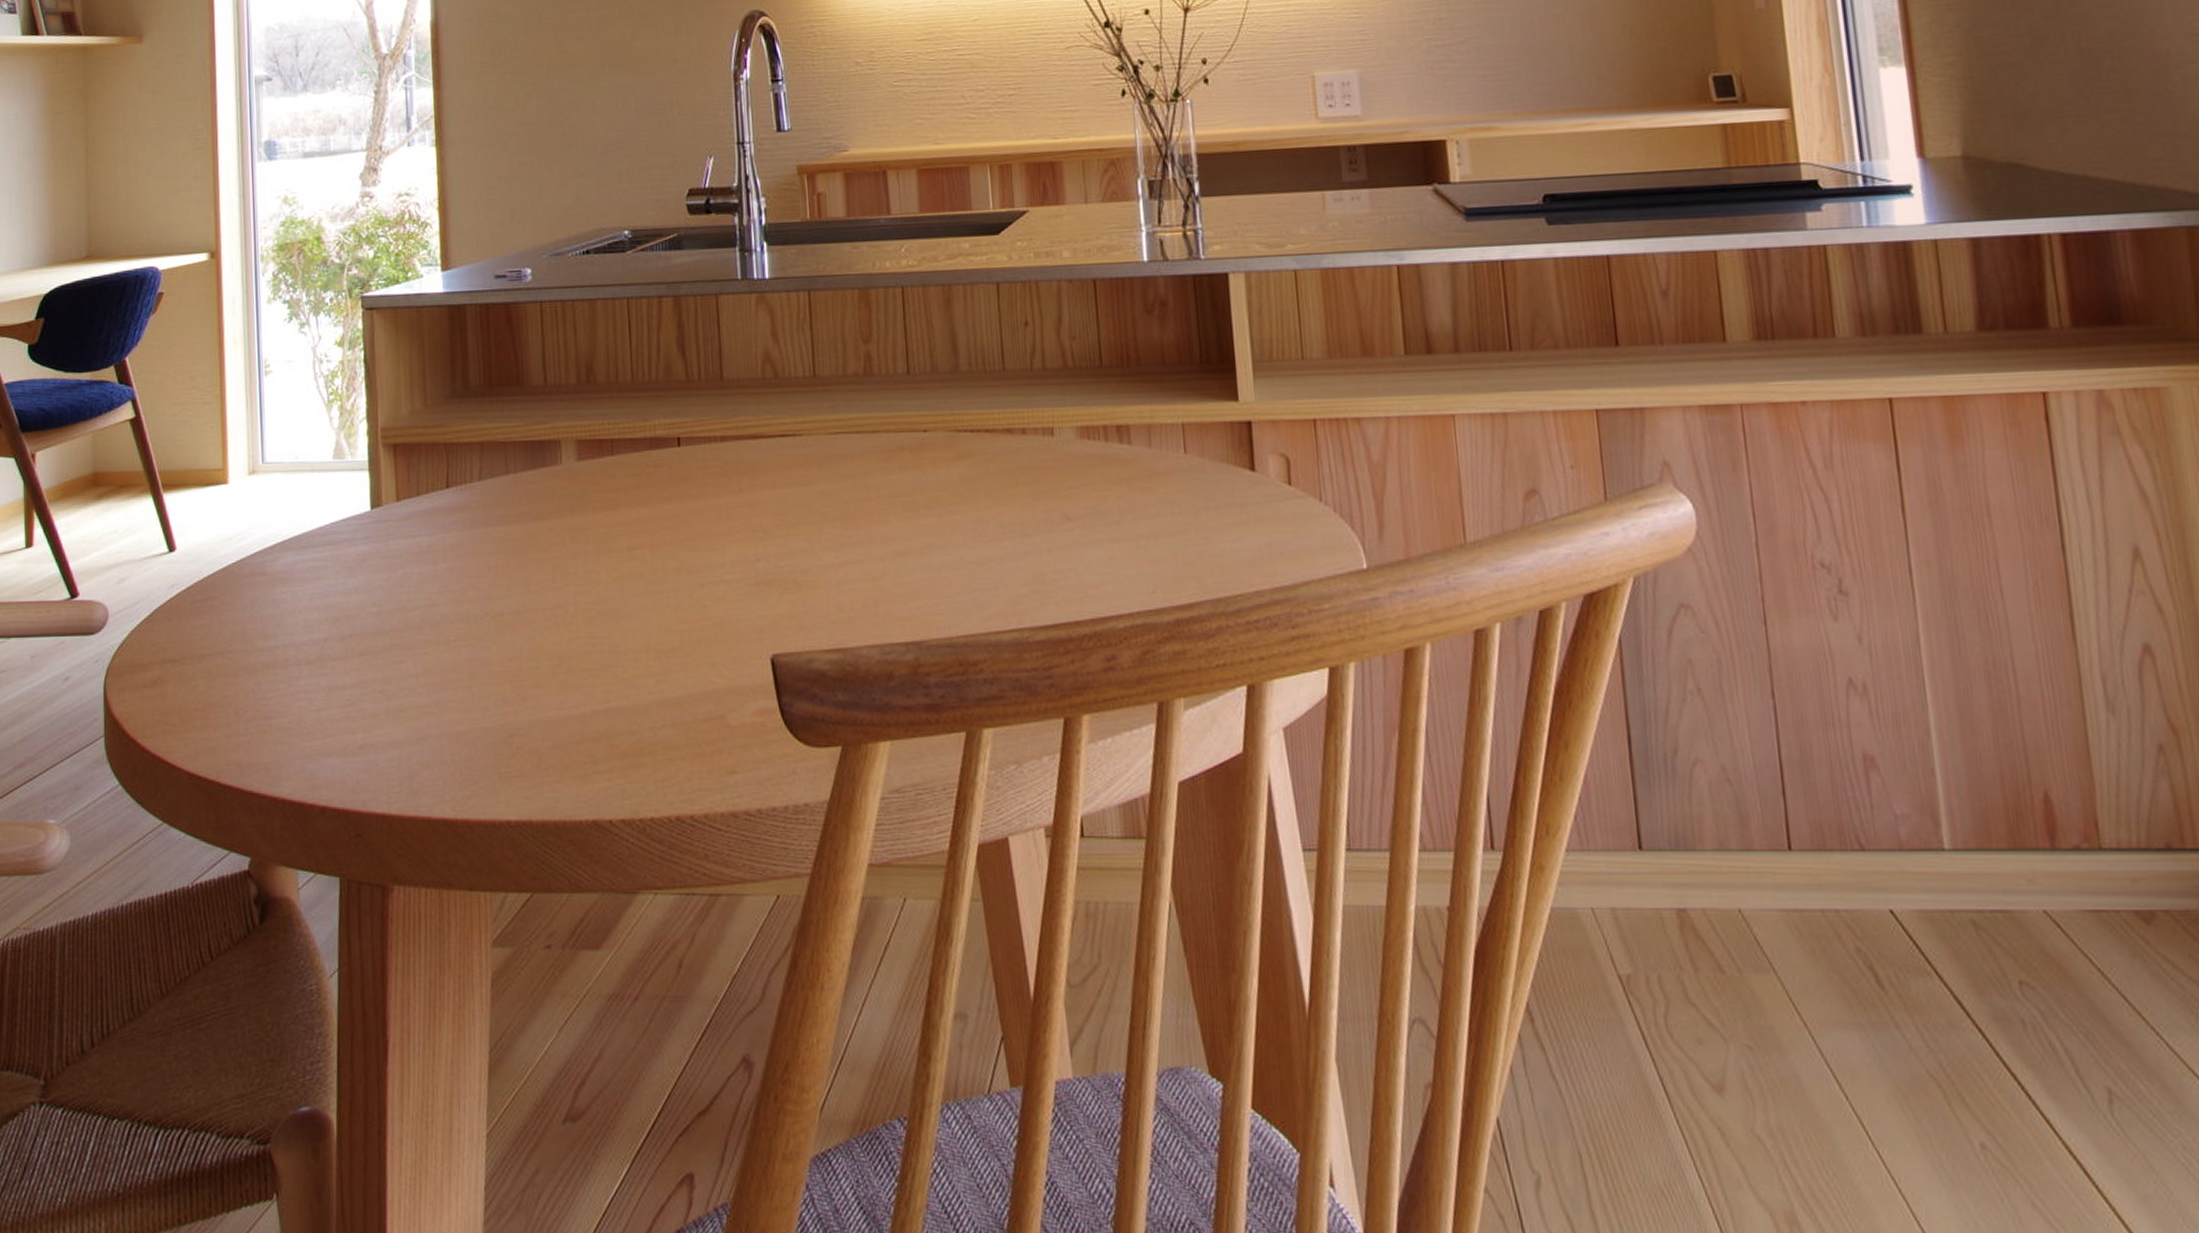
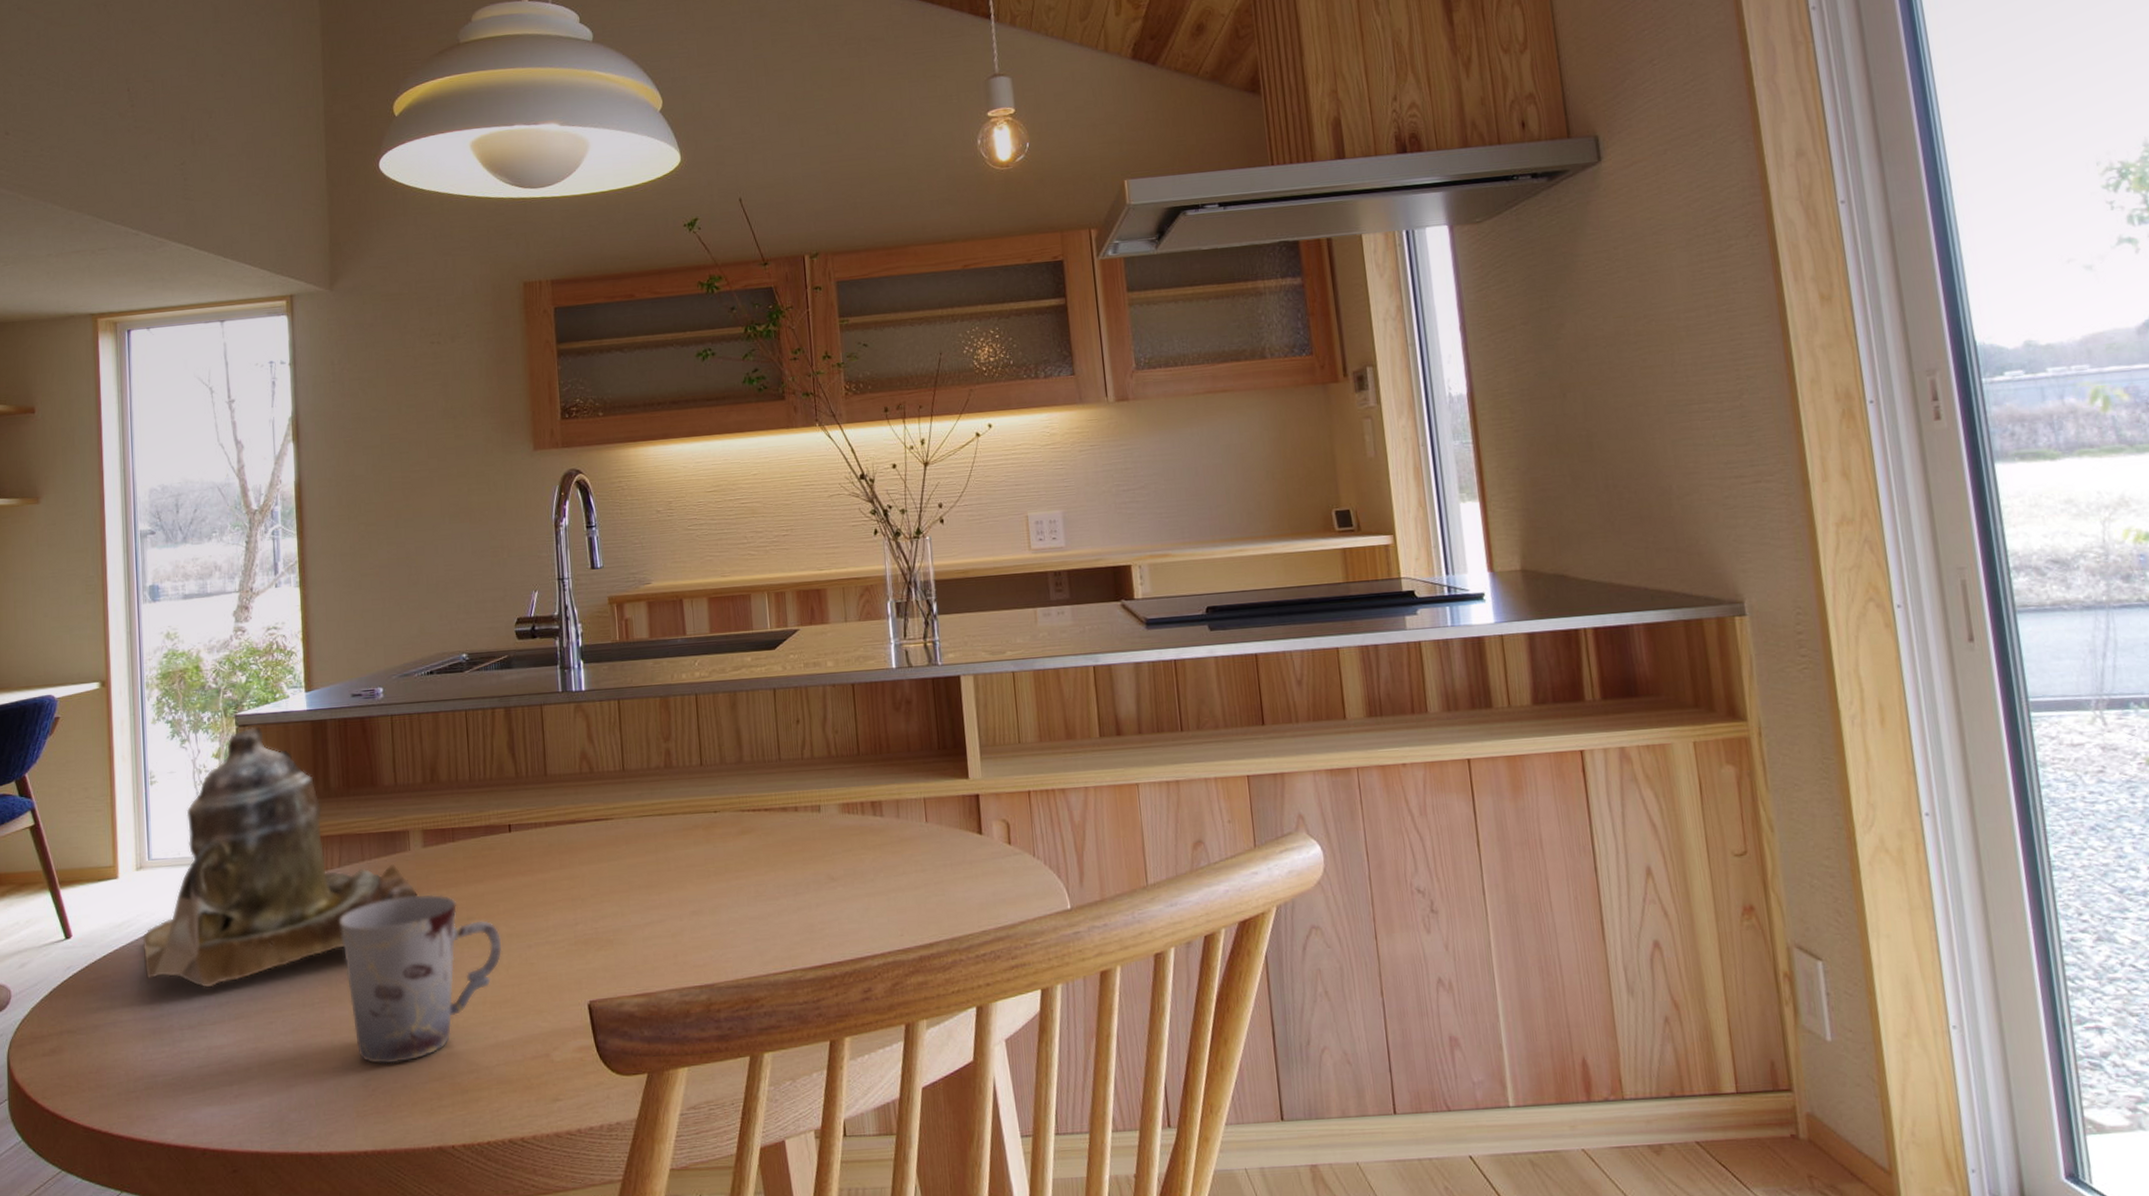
teapot: none [255,310,570,617] -> present [142,726,418,988]
cup: none [479,516,670,718] -> present [339,894,503,1064]

